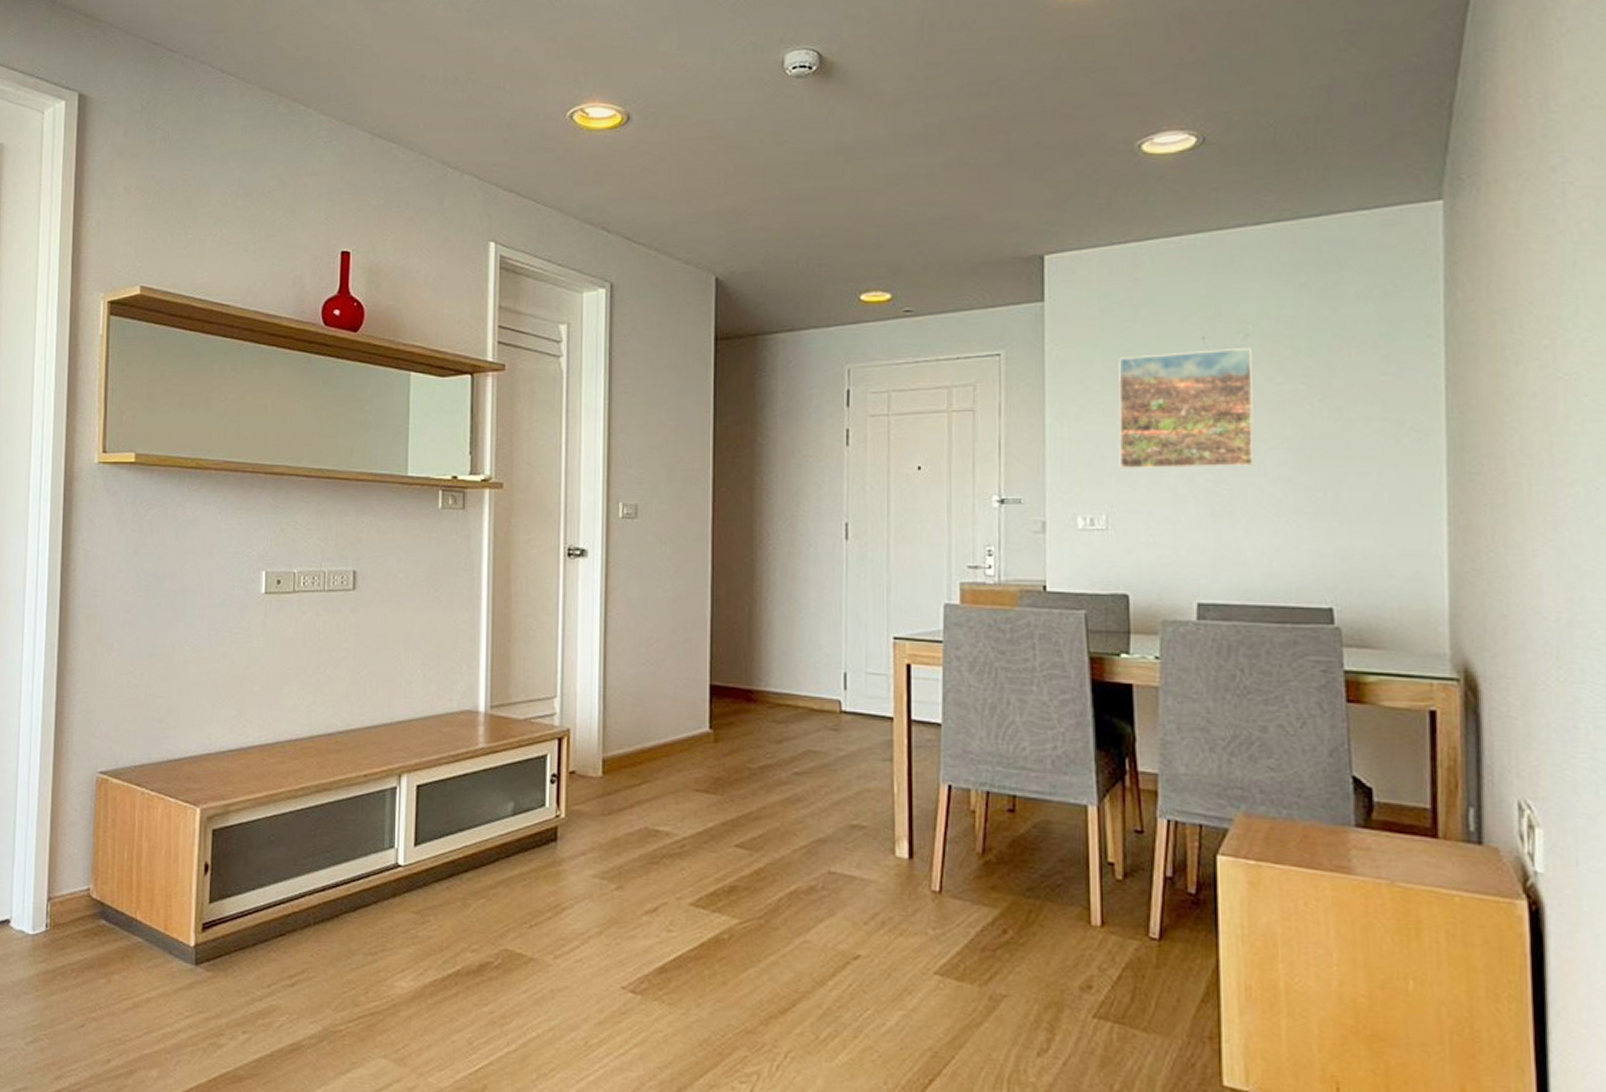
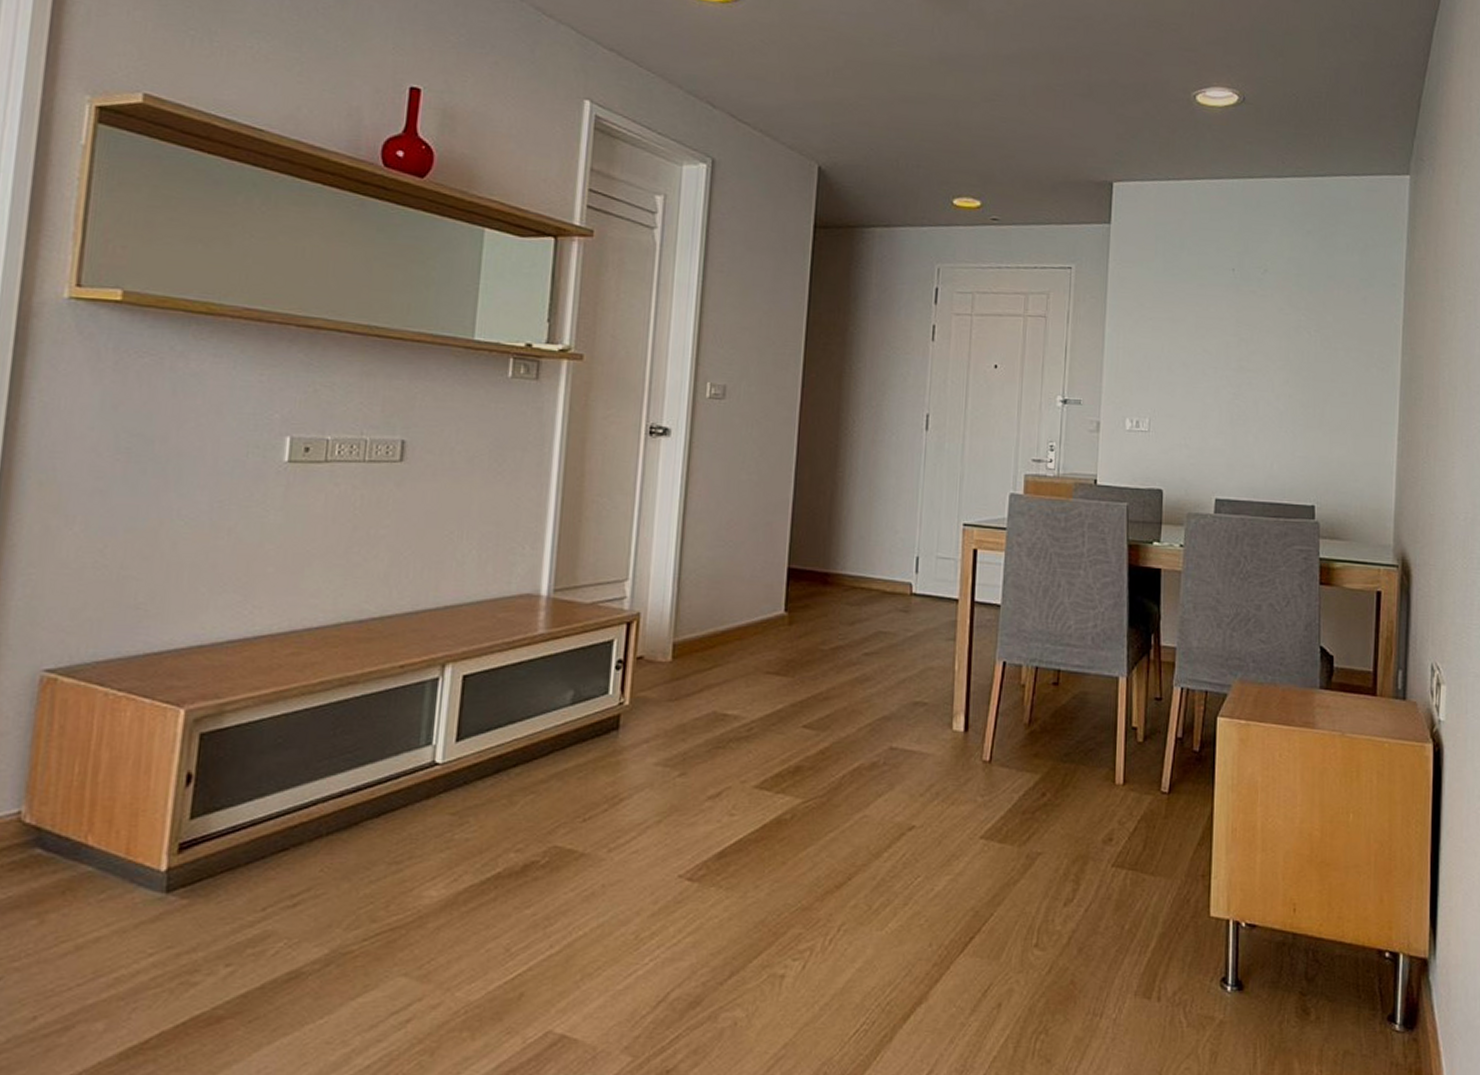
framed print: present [1118,347,1255,470] -> none [1162,280,1270,383]

